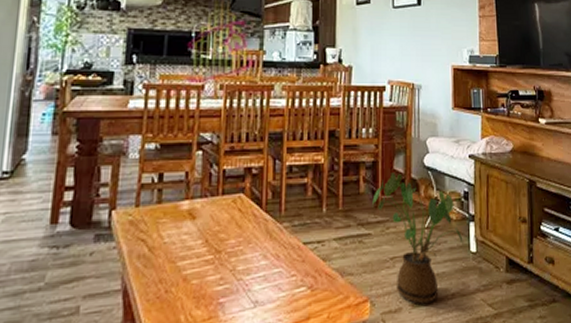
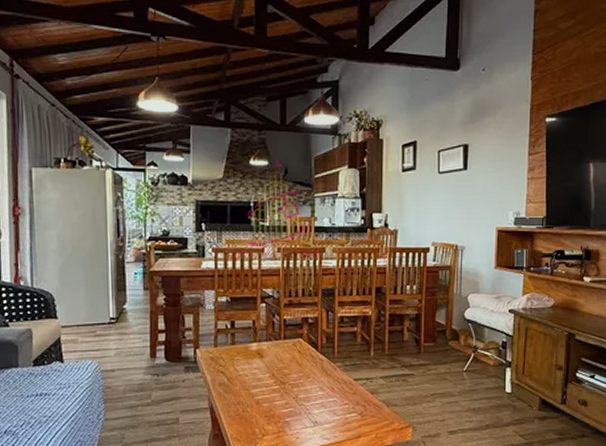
house plant: present [372,173,463,304] -> none [415,324,499,432]

